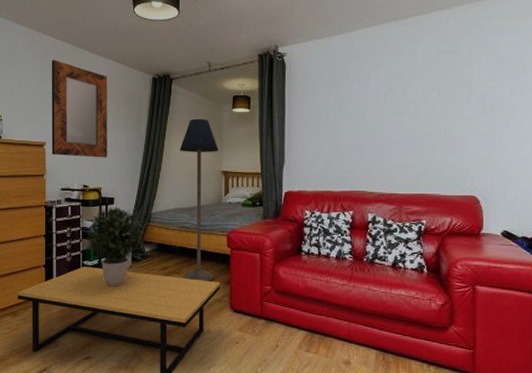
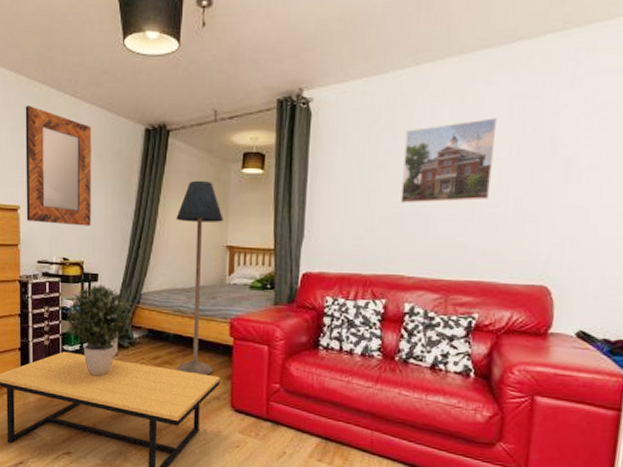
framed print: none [359,67,428,134] -> present [400,118,498,203]

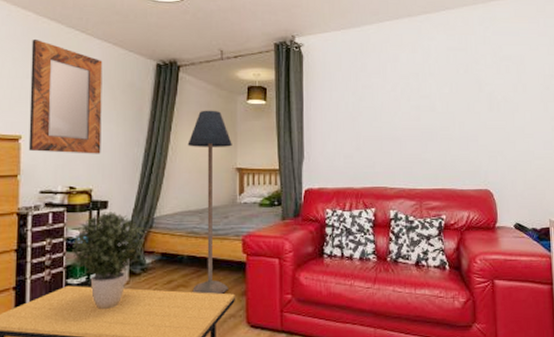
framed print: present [400,118,498,203] -> none [377,63,442,128]

